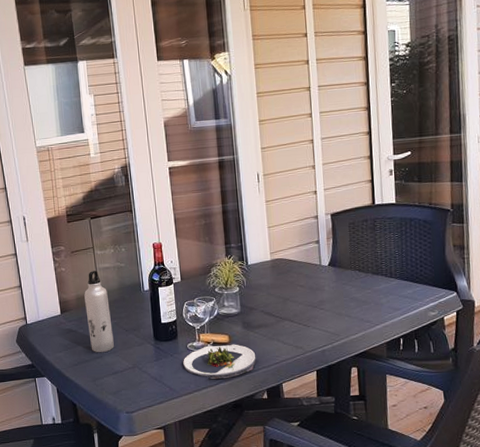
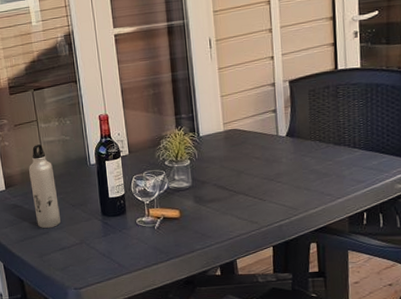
salad plate: present [183,344,256,380] -> none [132,219,209,256]

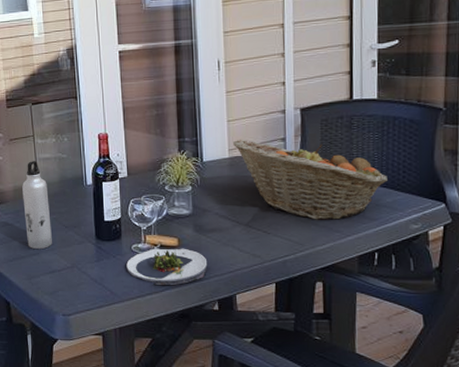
salad plate: none [132,219,209,256] -> present [126,248,208,286]
fruit basket: none [227,113,374,185] -> present [233,140,389,220]

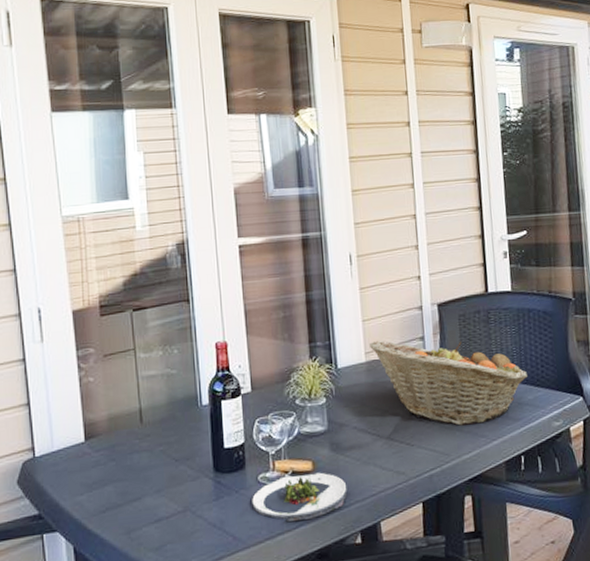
water bottle: present [22,160,52,250] -> none [119,379,158,494]

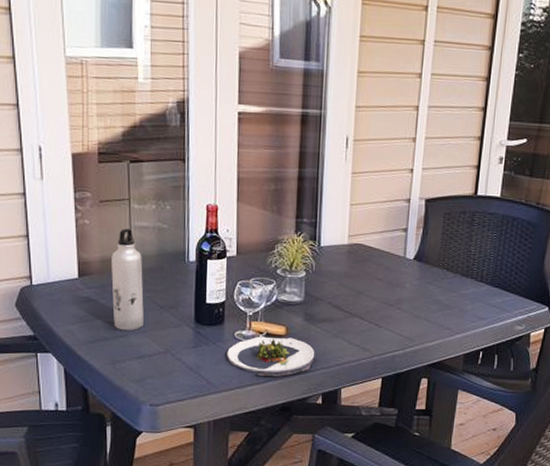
water bottle: none [119,379,158,494] -> present [111,227,144,331]
fruit basket: present [370,340,529,426] -> none [354,226,501,317]

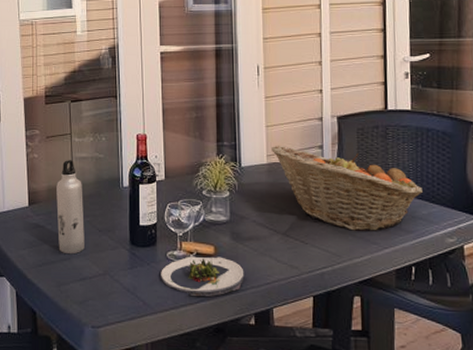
fruit basket: none [354,226,501,317] -> present [272,146,424,231]

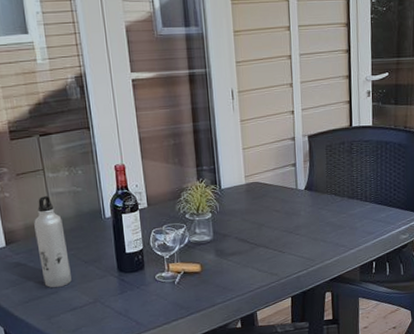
salad plate: present [161,256,244,297] -> none [151,273,230,311]
fruit basket: present [272,146,424,231] -> none [249,166,383,237]

